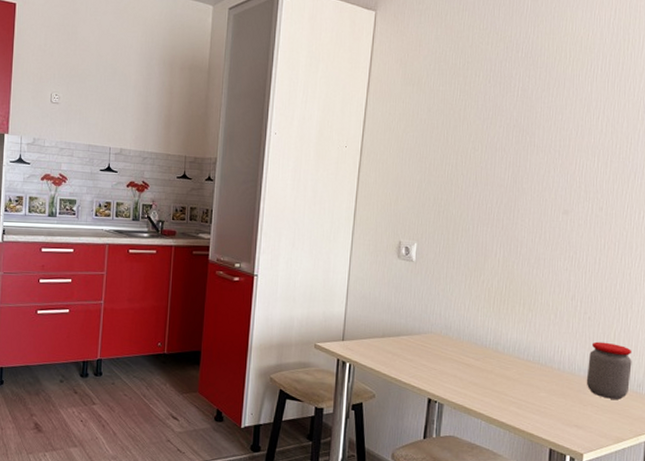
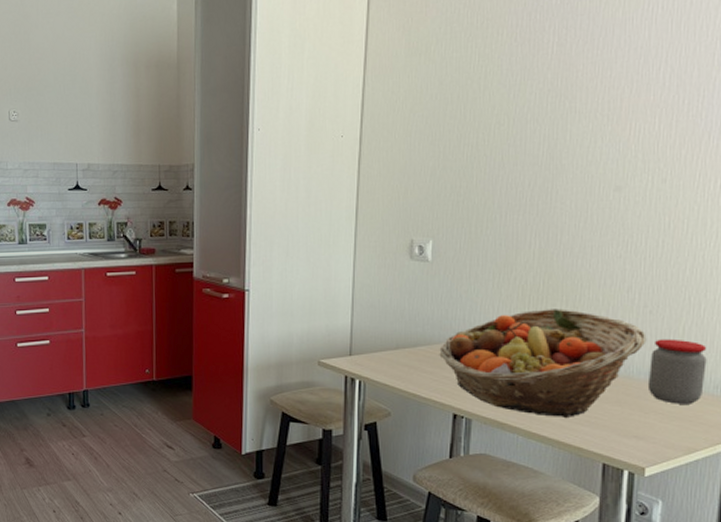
fruit basket: none [418,309,586,407] -> present [439,309,647,419]

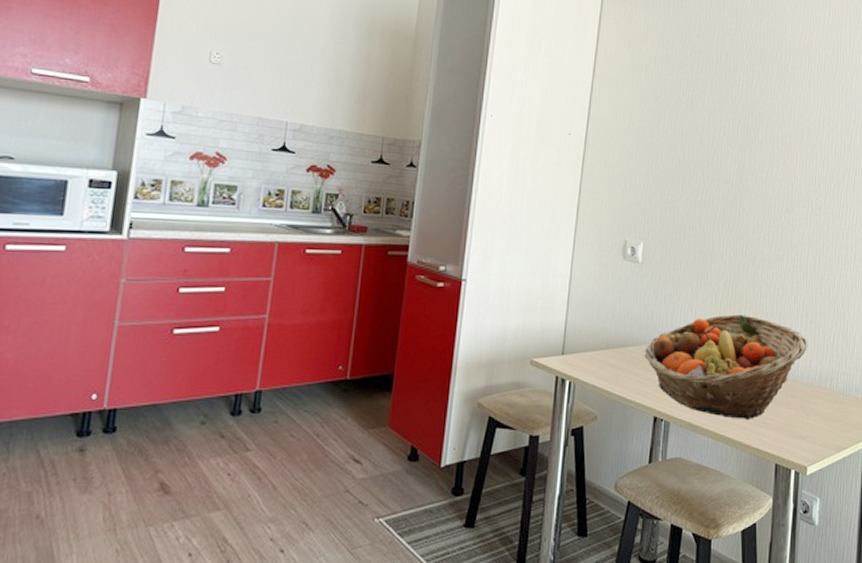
jar: present [647,339,707,404] -> none [808,346,850,406]

